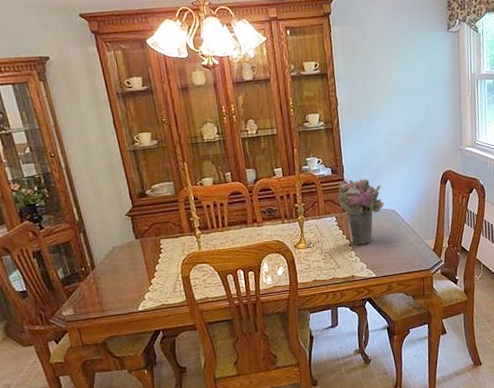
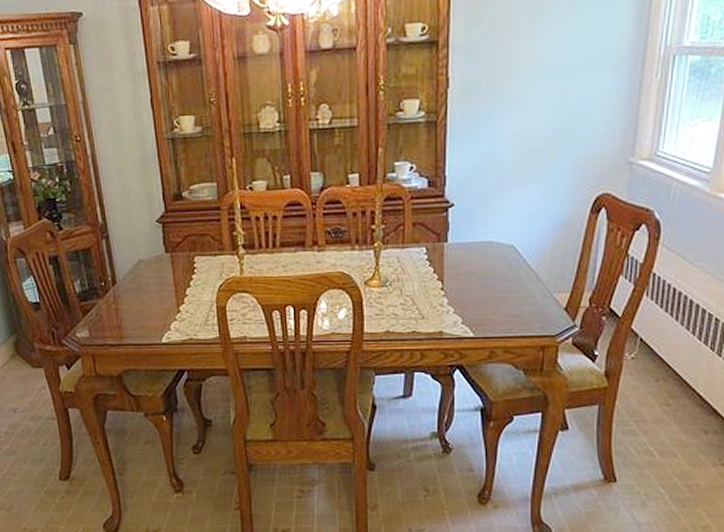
flower bouquet: present [337,179,384,245] -> none [432,197,499,290]

